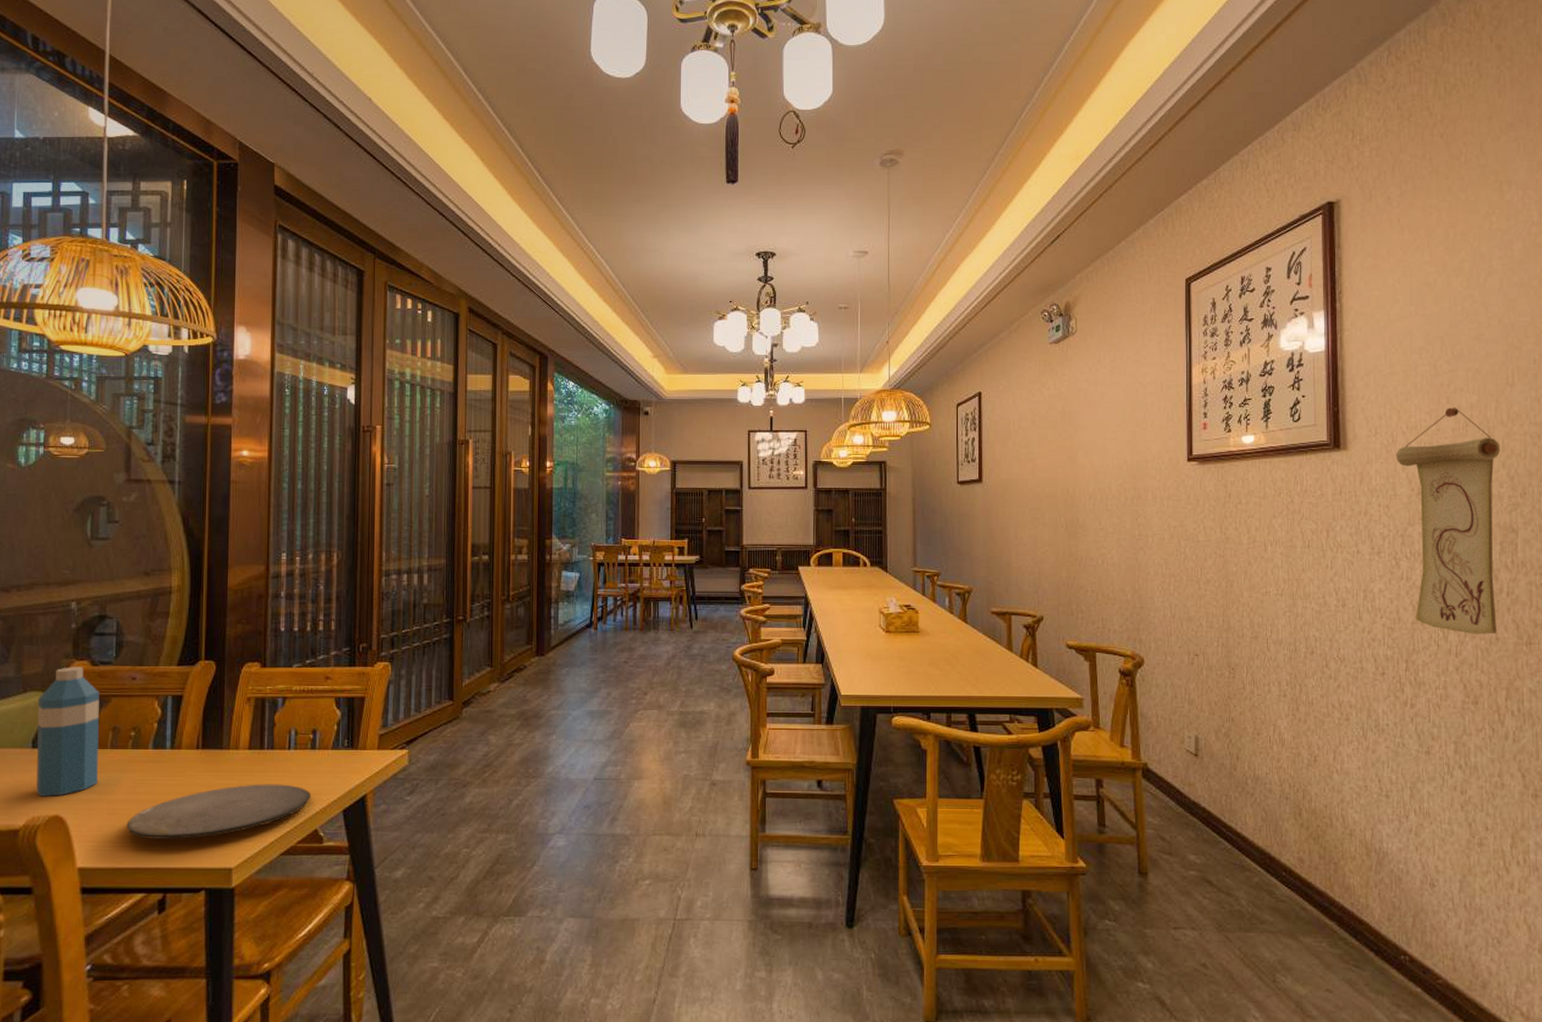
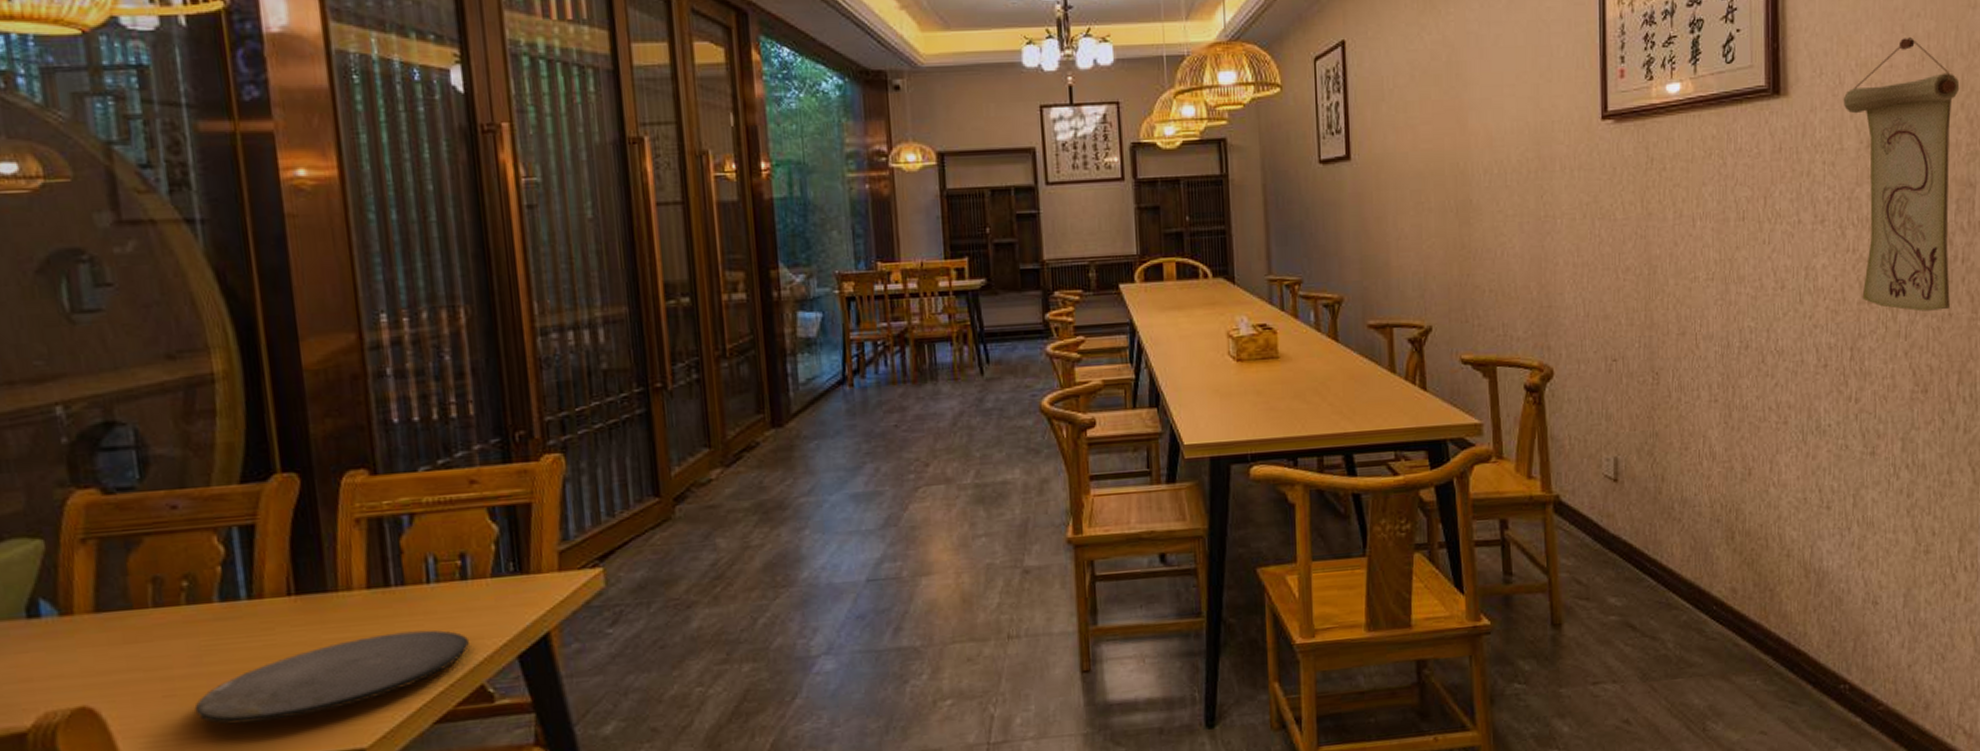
water bottle: present [36,667,99,796] -> none [25,497,141,684]

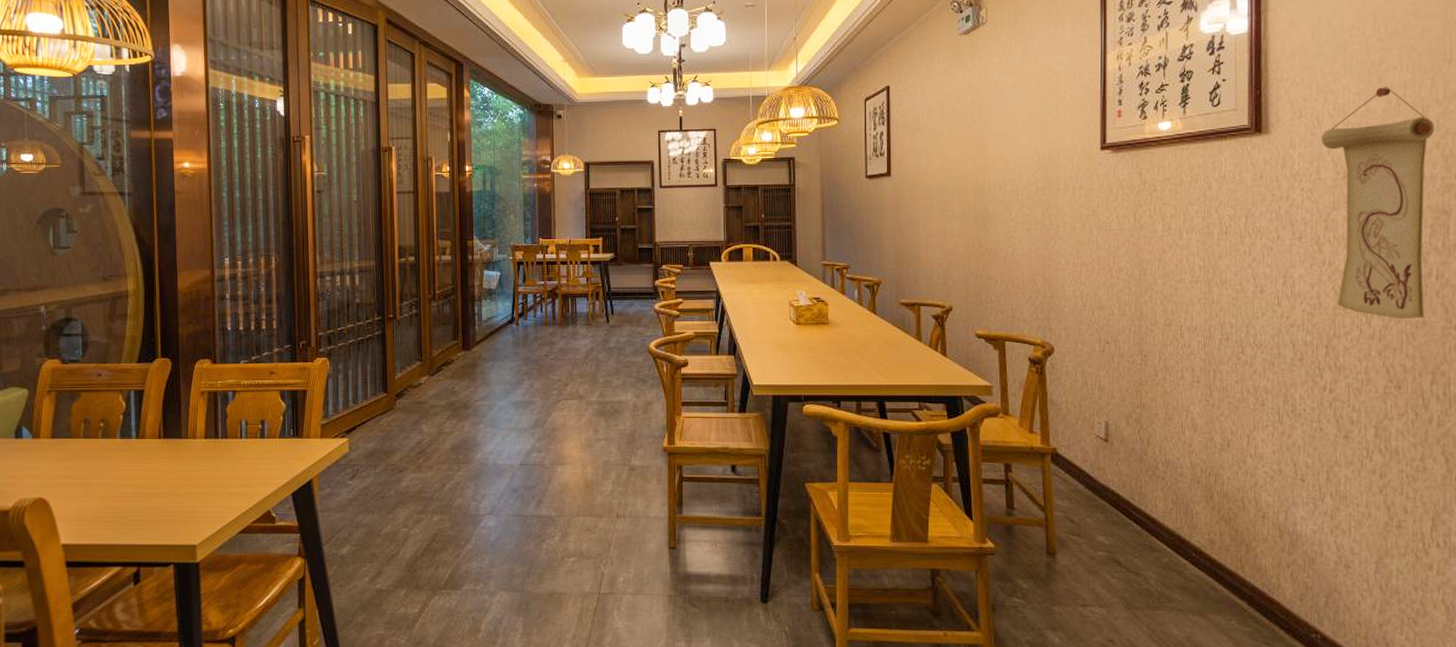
plate: present [194,630,469,724] -> none [101,469,263,519]

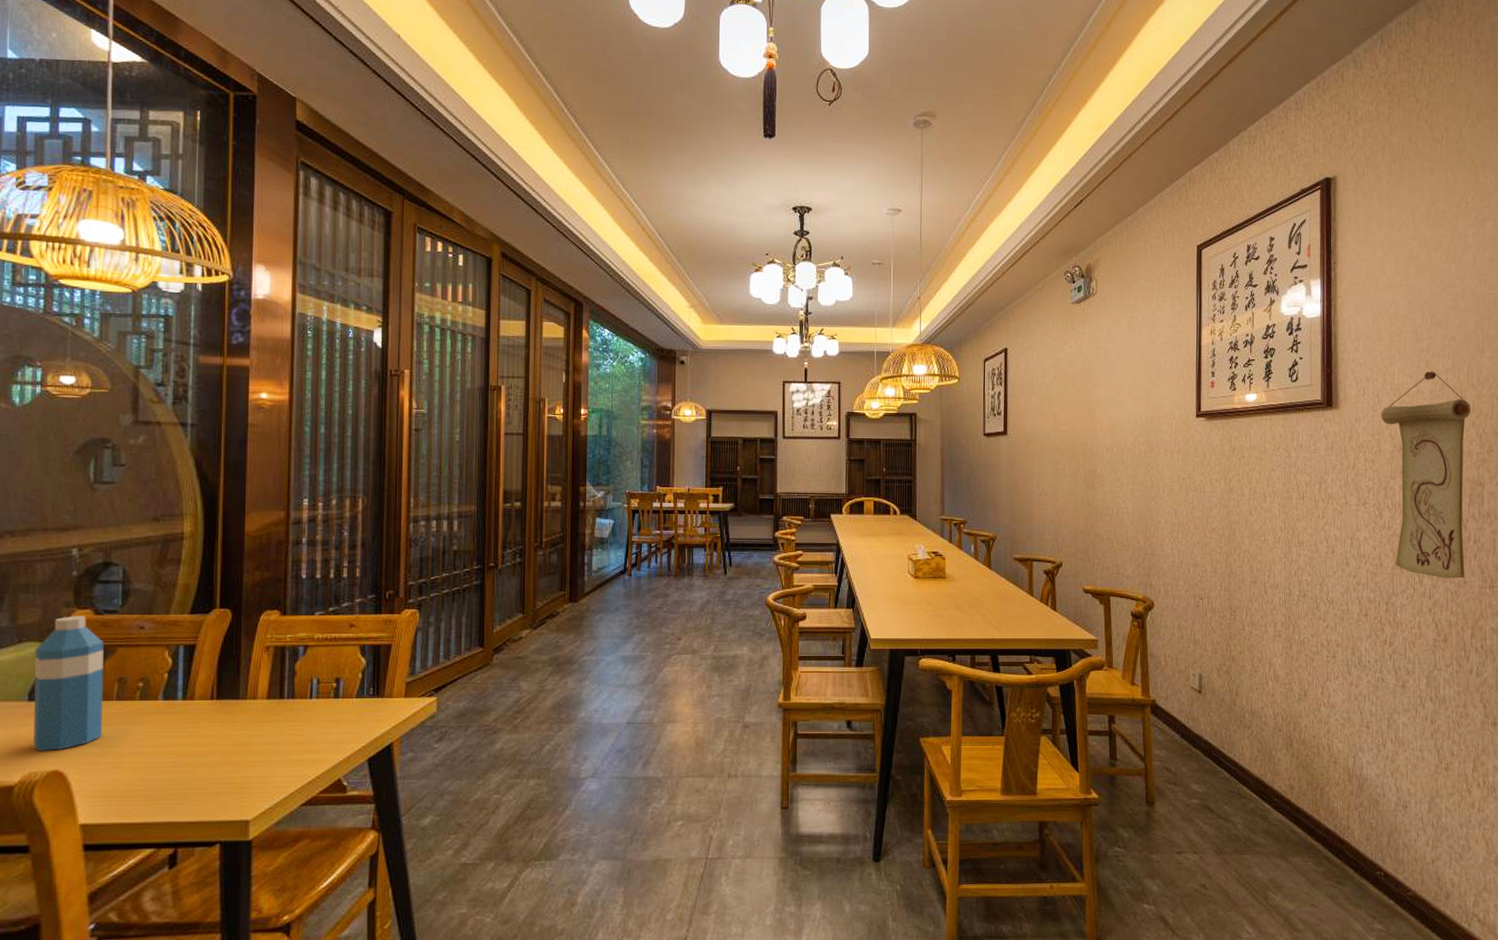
water bottle: none [18,365,74,481] -> present [33,616,104,751]

